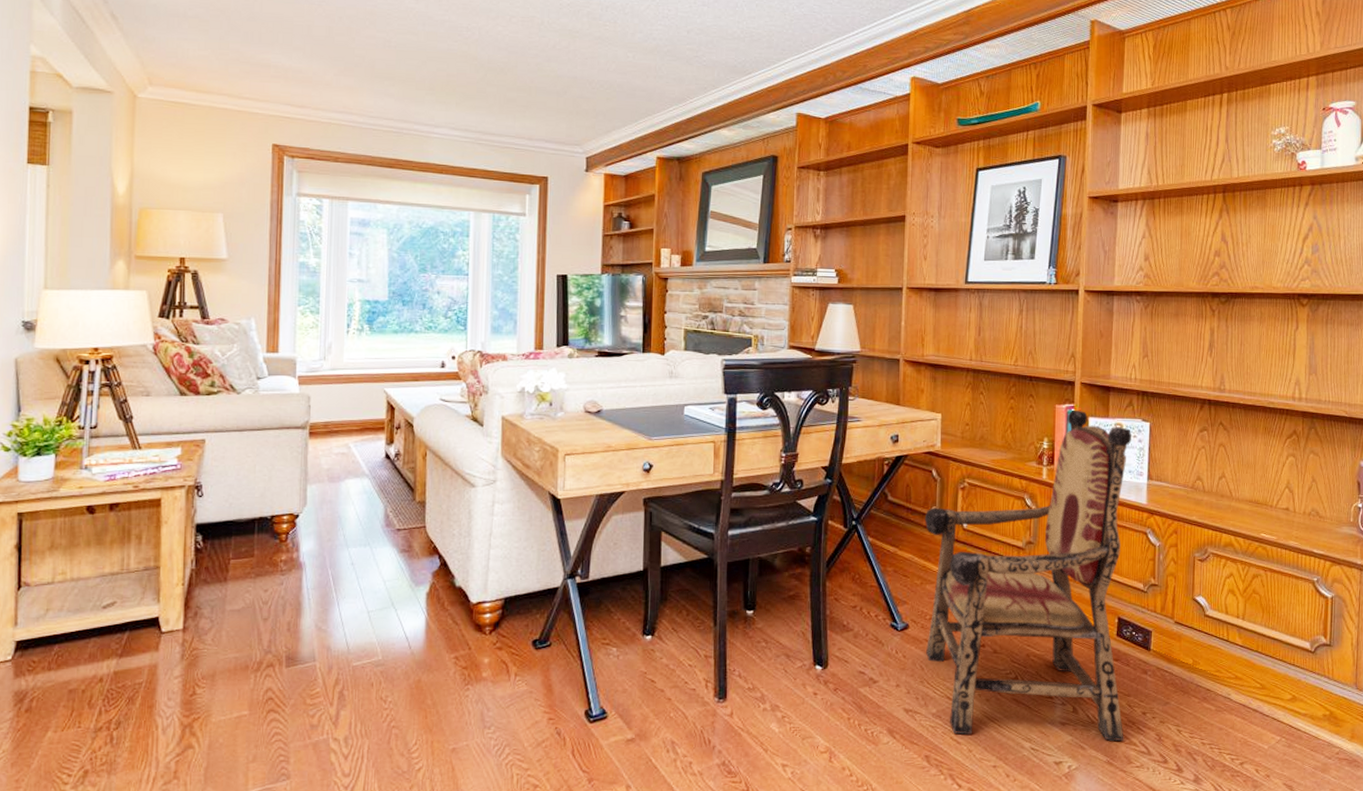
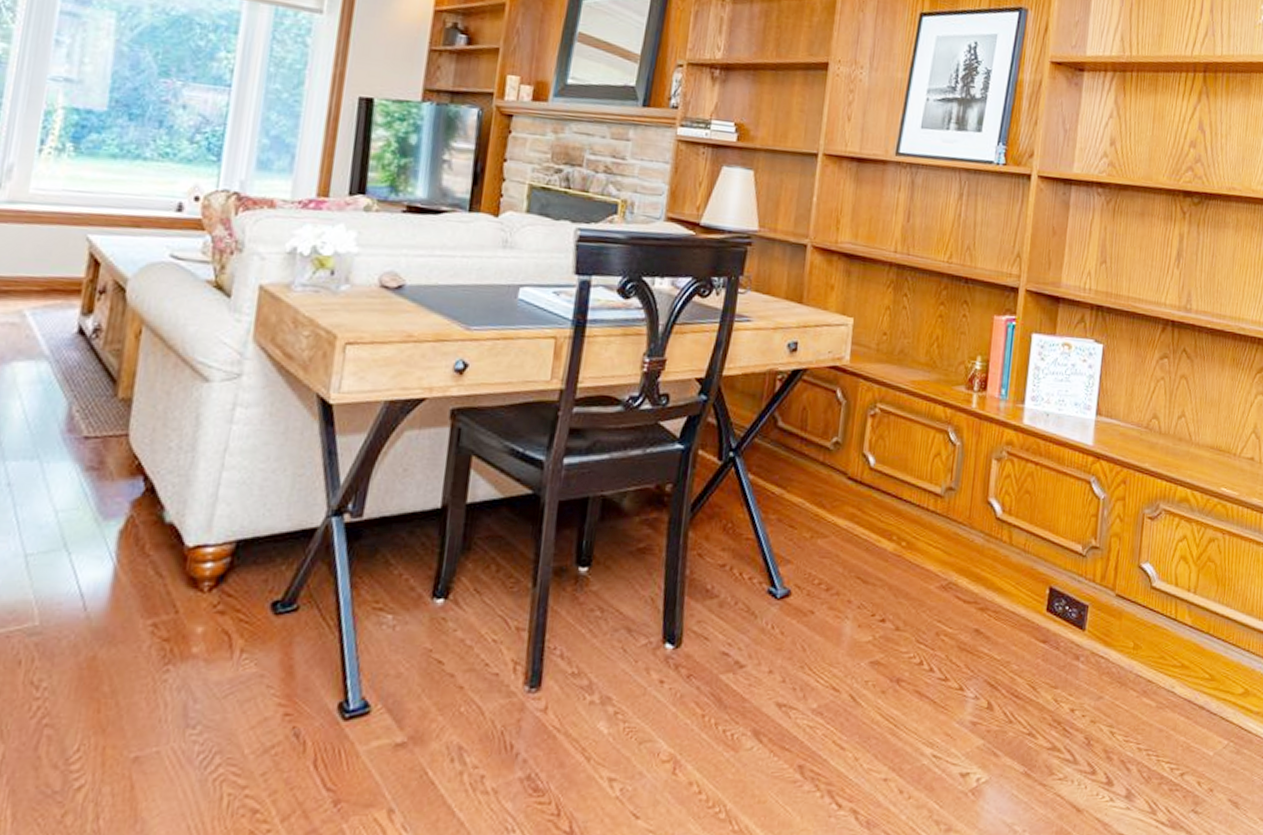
armchair: present [924,411,1131,741] -> none [810,324,1081,746]

